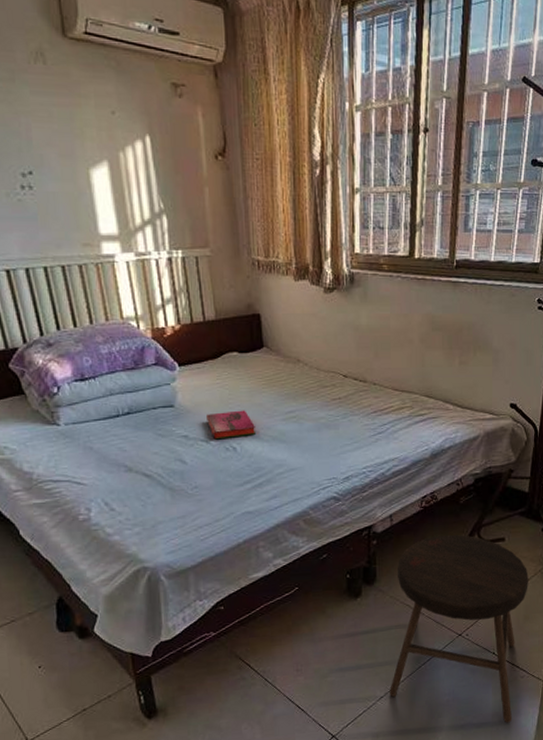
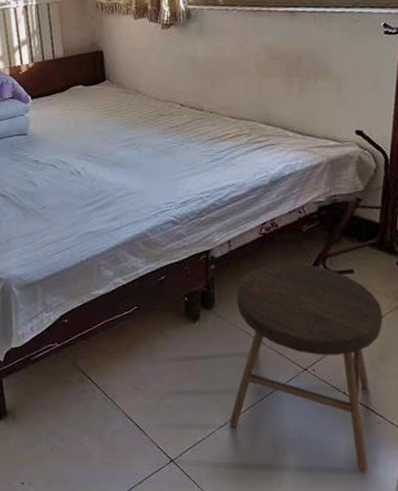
hardback book: present [207,410,255,440] -> none [55,137,98,165]

